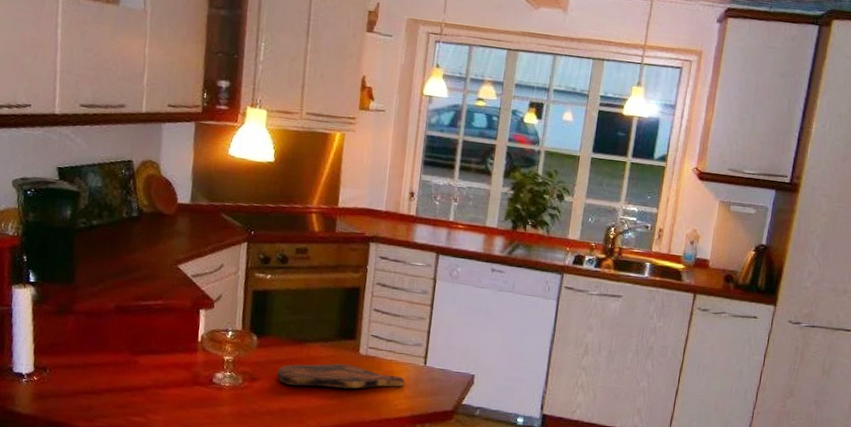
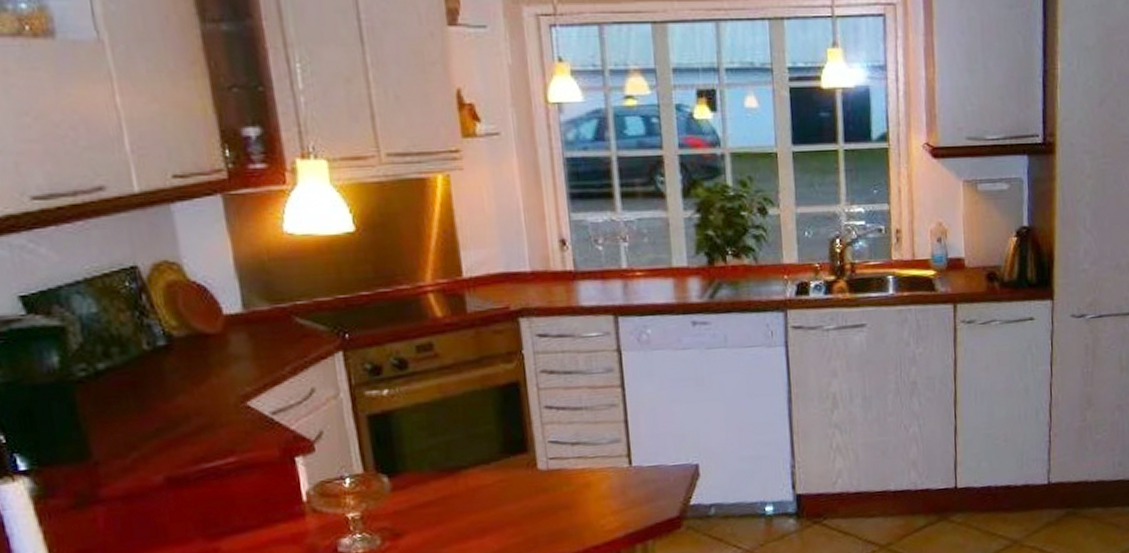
cutting board: present [276,363,405,389] -> none [428,486,609,532]

